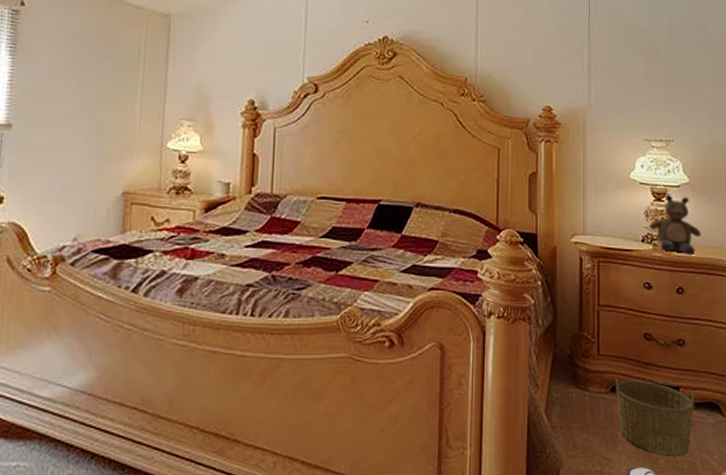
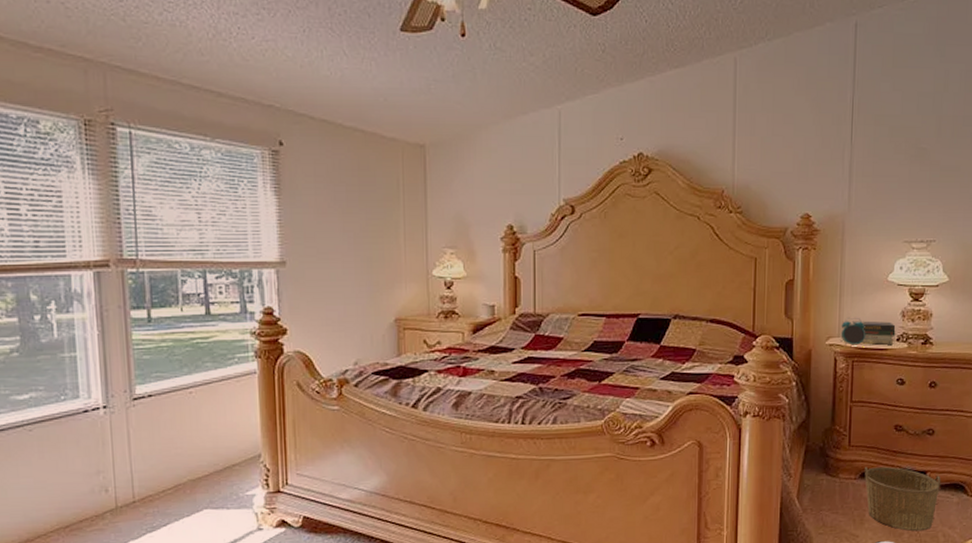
books: none [584,218,640,247] -> present [839,321,896,346]
alarm clock: none [585,214,611,248] -> present [840,317,866,348]
bear: present [649,195,701,256] -> none [905,295,957,352]

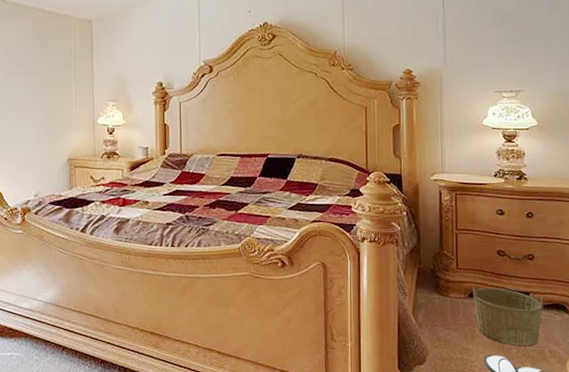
books: present [839,321,896,346] -> none [442,159,493,181]
alarm clock: present [840,317,866,348] -> none [443,156,467,183]

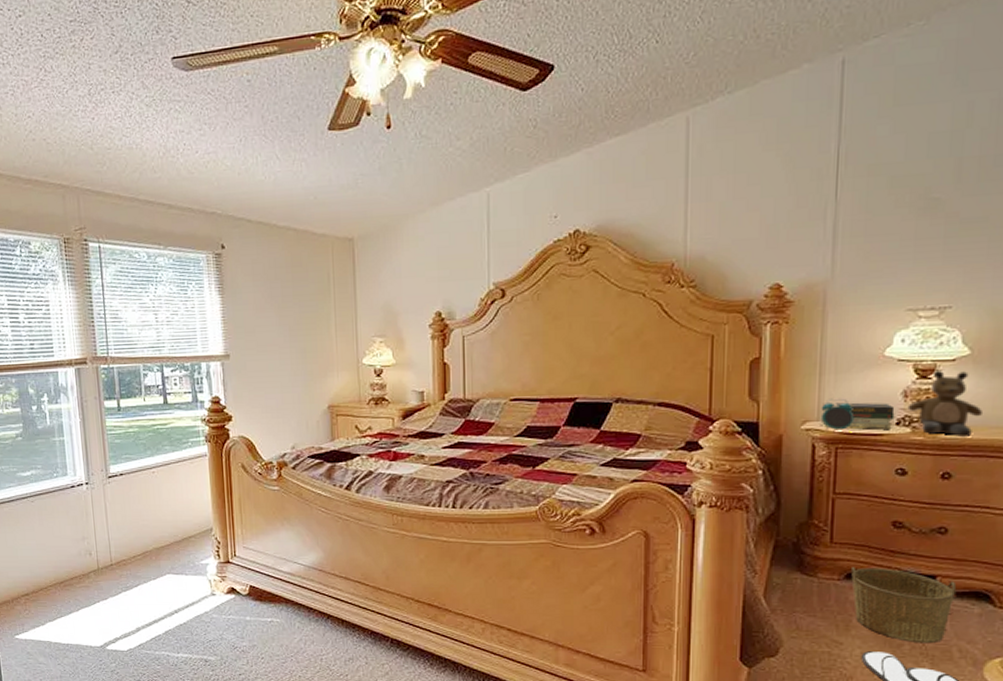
books: none [442,159,493,181] -> present [818,402,895,431]
alarm clock: none [443,156,467,183] -> present [820,398,855,433]
bear: none [501,137,549,186] -> present [907,371,982,438]

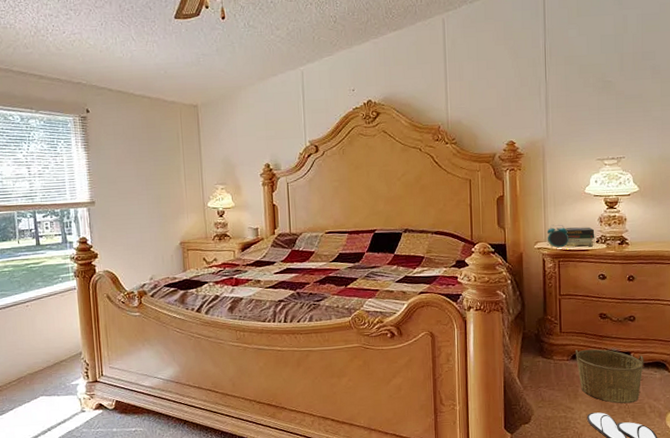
bear: present [907,371,982,438] -> none [603,203,650,250]

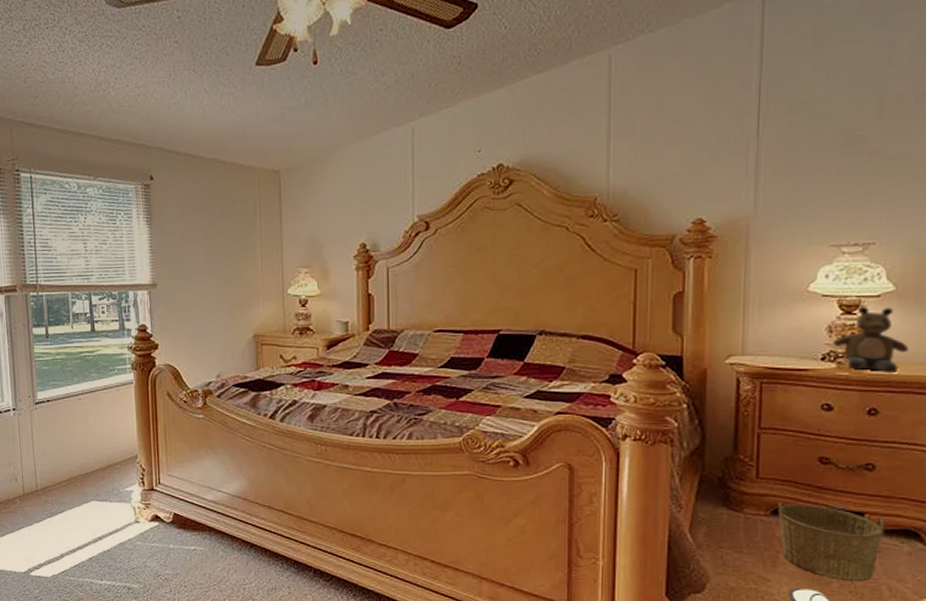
alarm clock: present [546,224,569,250] -> none [744,332,779,368]
books: present [546,227,595,248] -> none [743,337,820,366]
bear: none [603,203,650,250] -> present [832,307,908,374]

